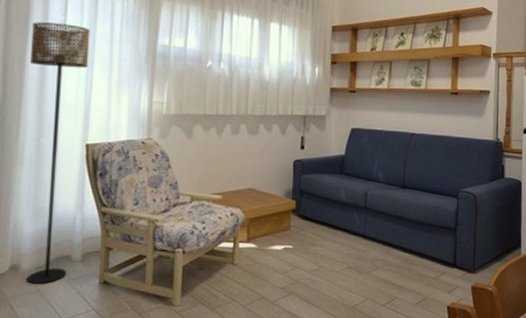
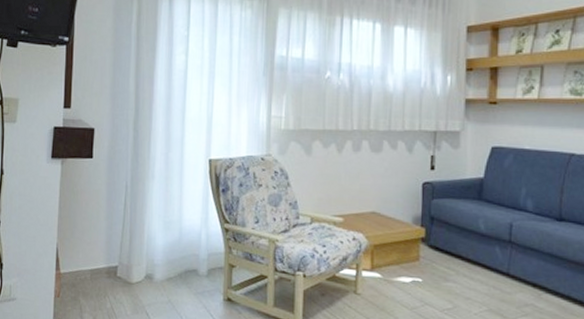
floor lamp: present [27,22,91,284] -> none [159,38,211,295]

